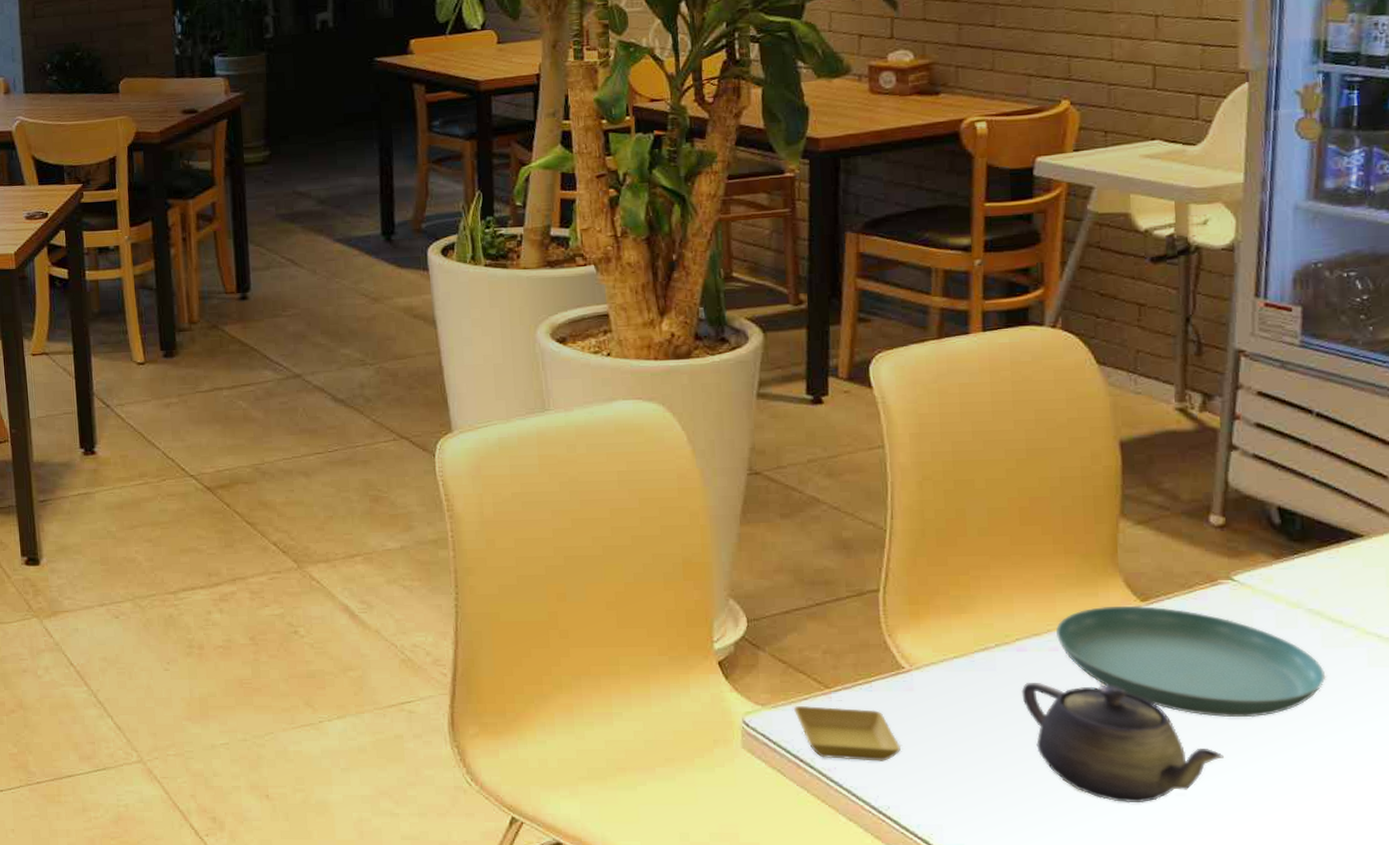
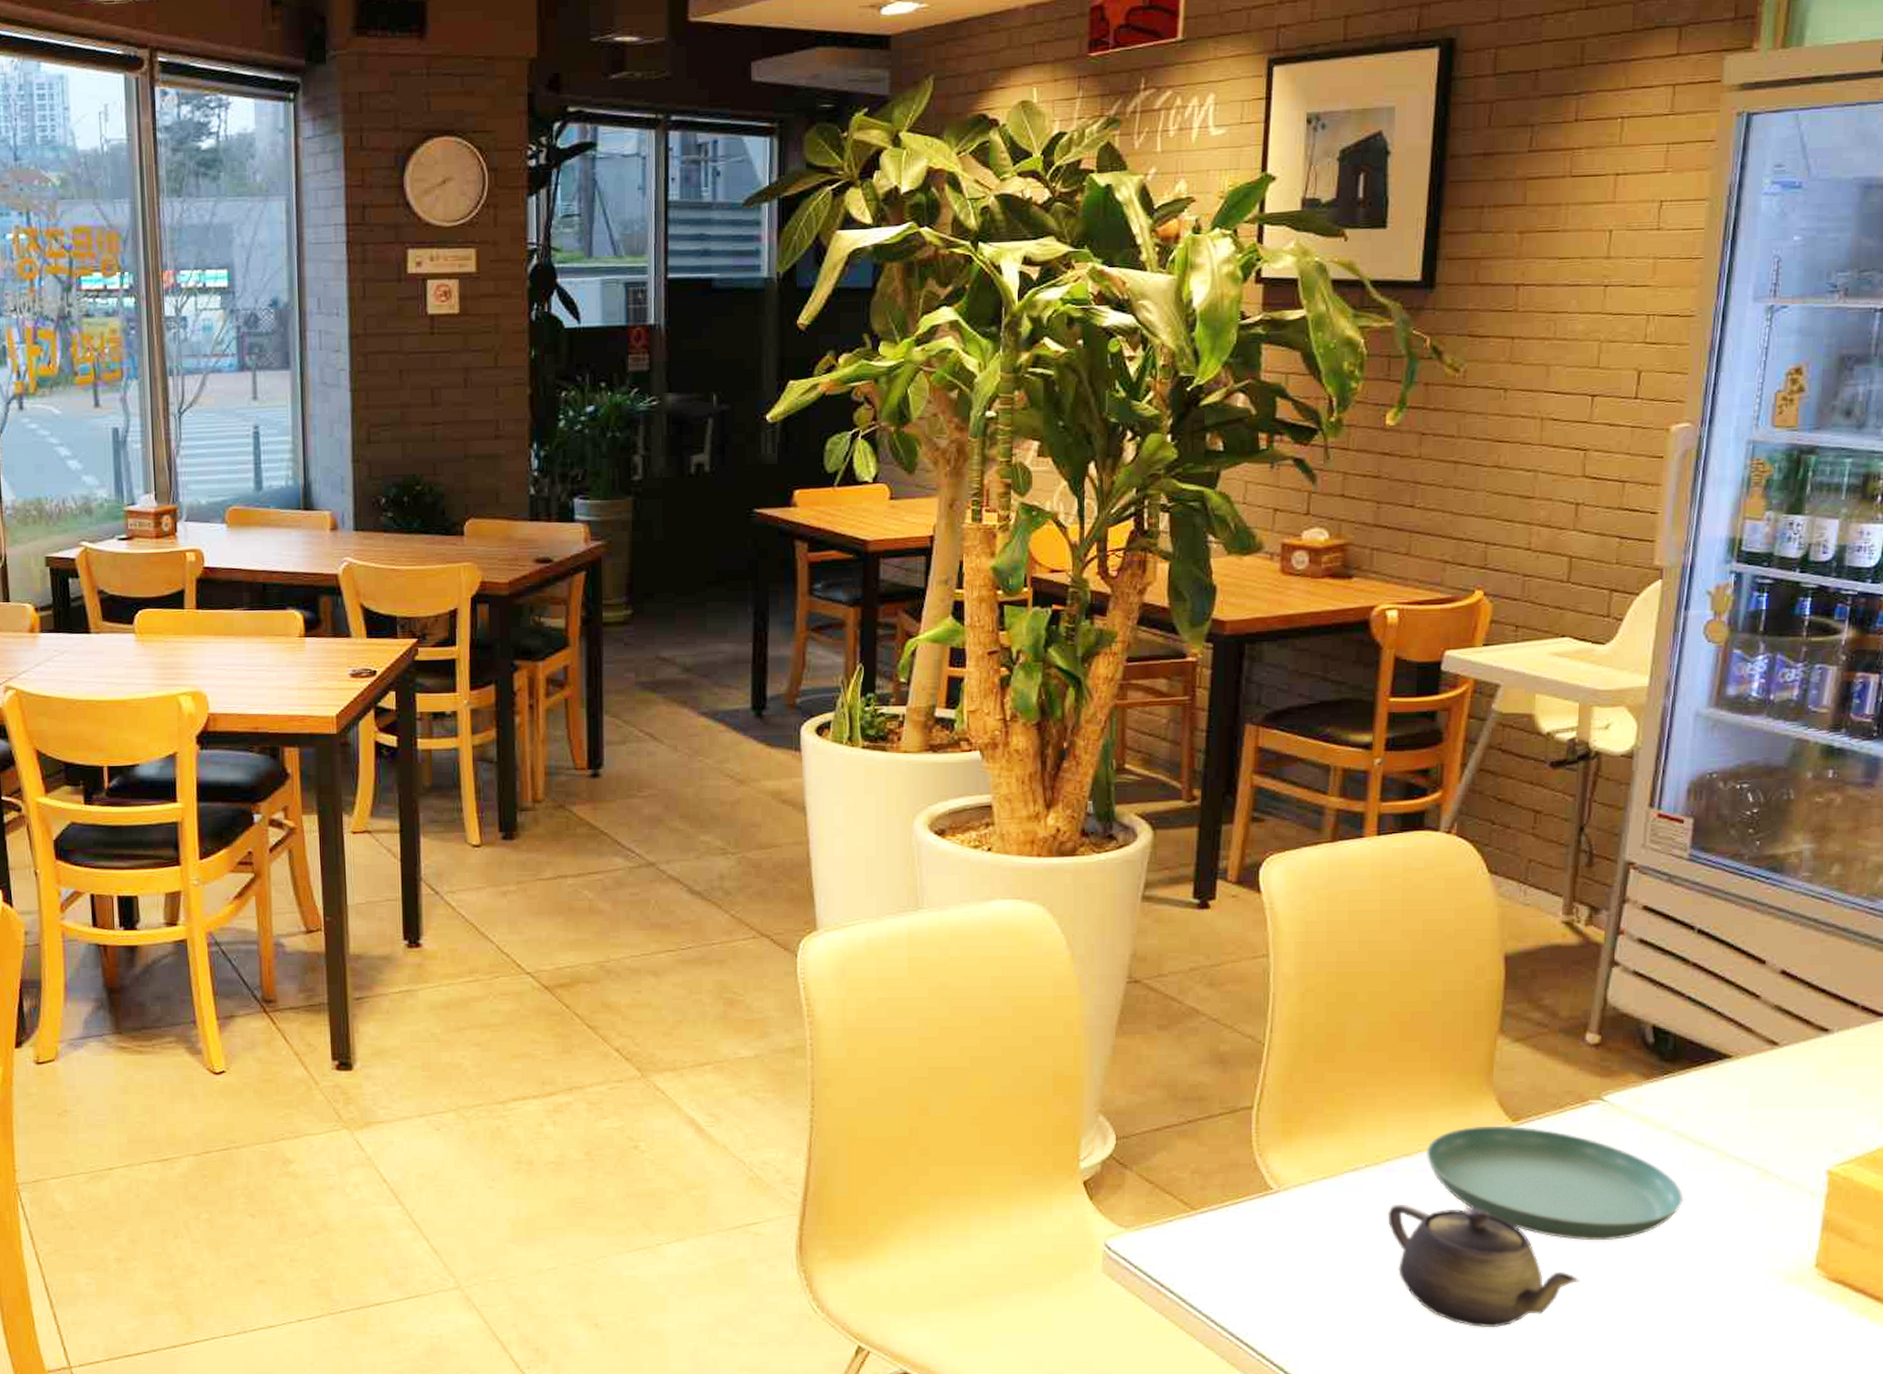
saucer: present [793,706,901,761] -> none [1157,1228,1263,1286]

